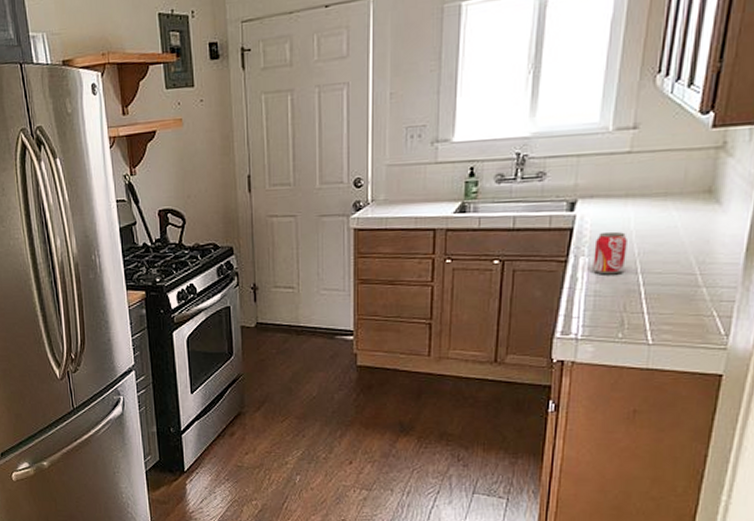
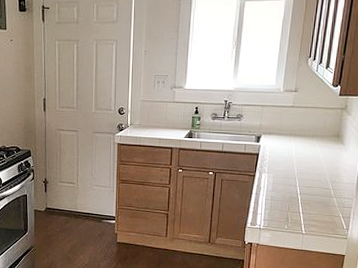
beverage can: present [593,231,627,275] -> none [270,157,291,186]

